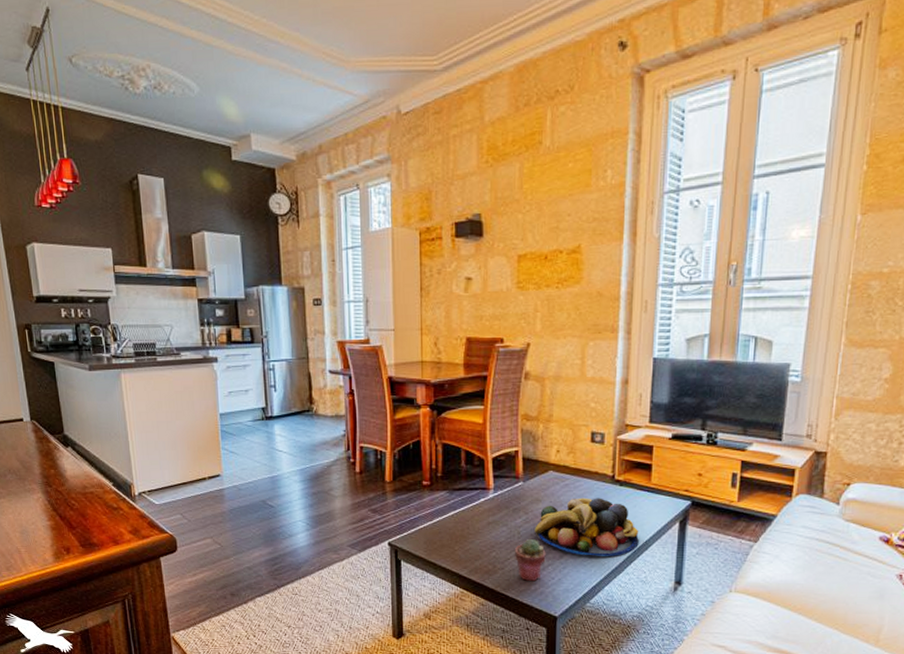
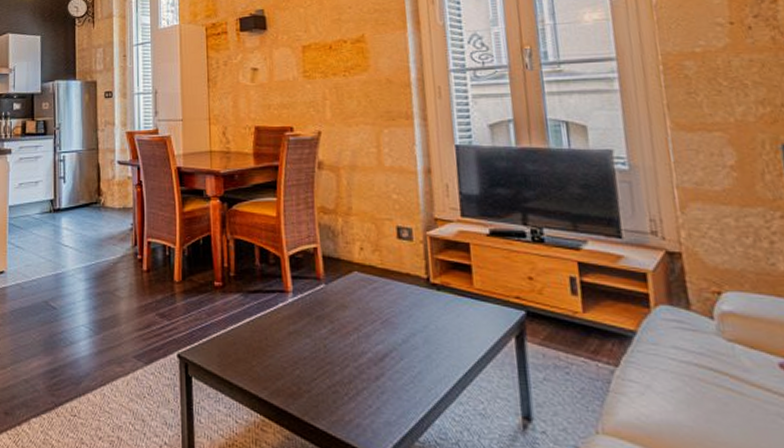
potted succulent: present [515,538,546,581] -> none [322,353,359,409]
fruit bowl: present [535,497,639,558] -> none [343,304,470,381]

